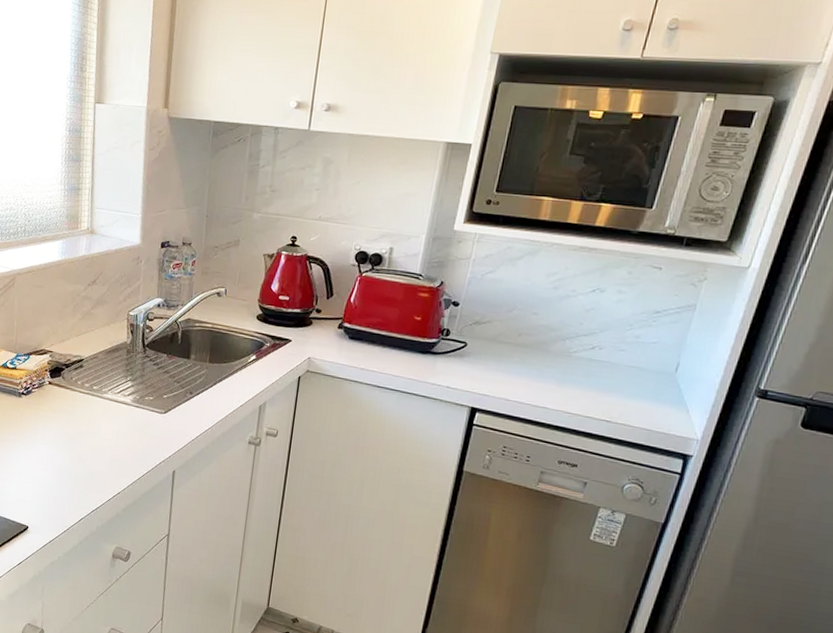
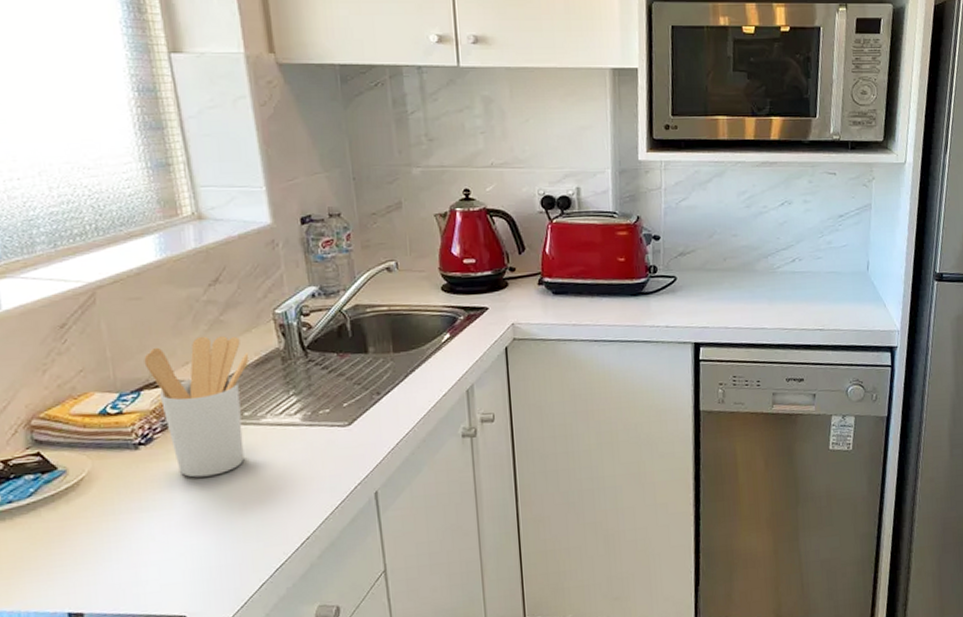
utensil holder: none [36,322,106,429] -> present [144,336,250,478]

